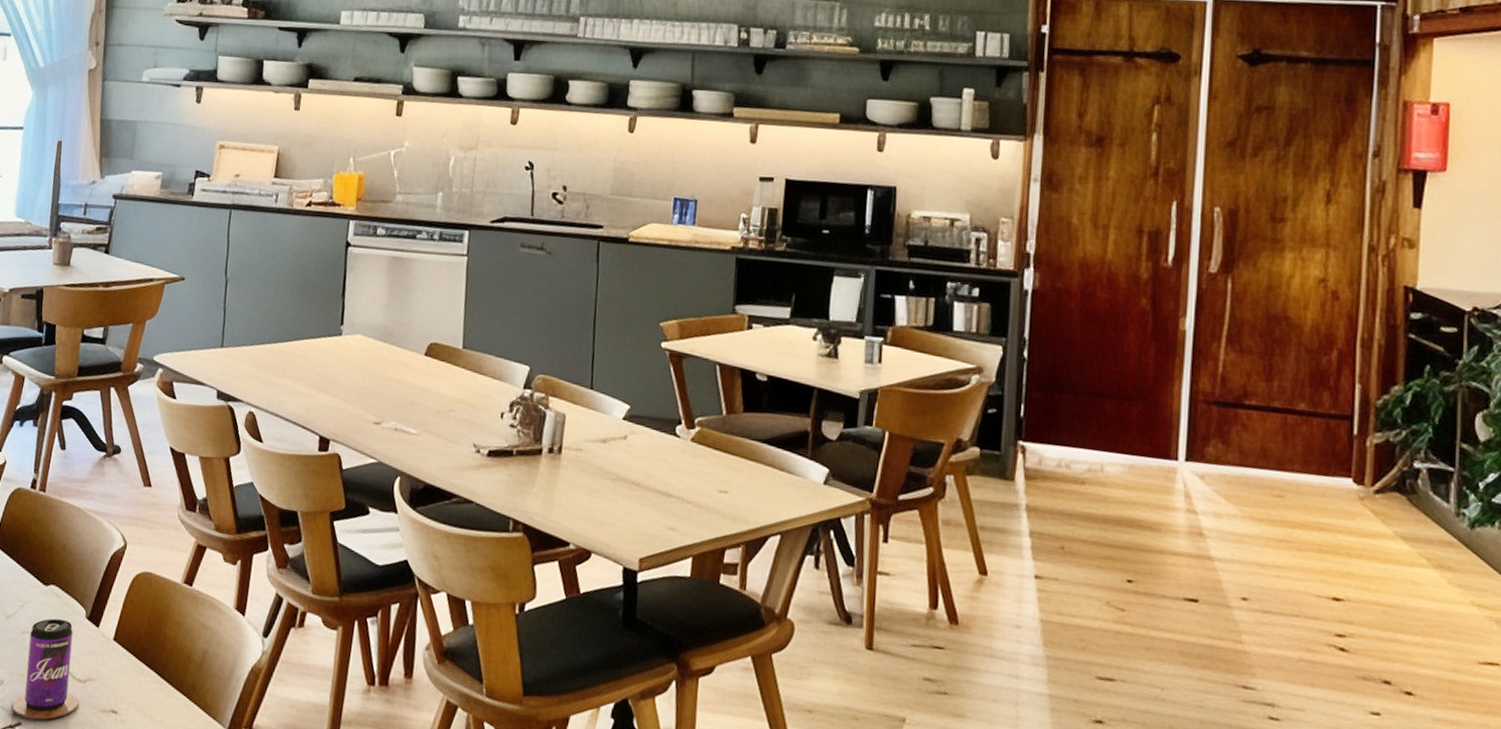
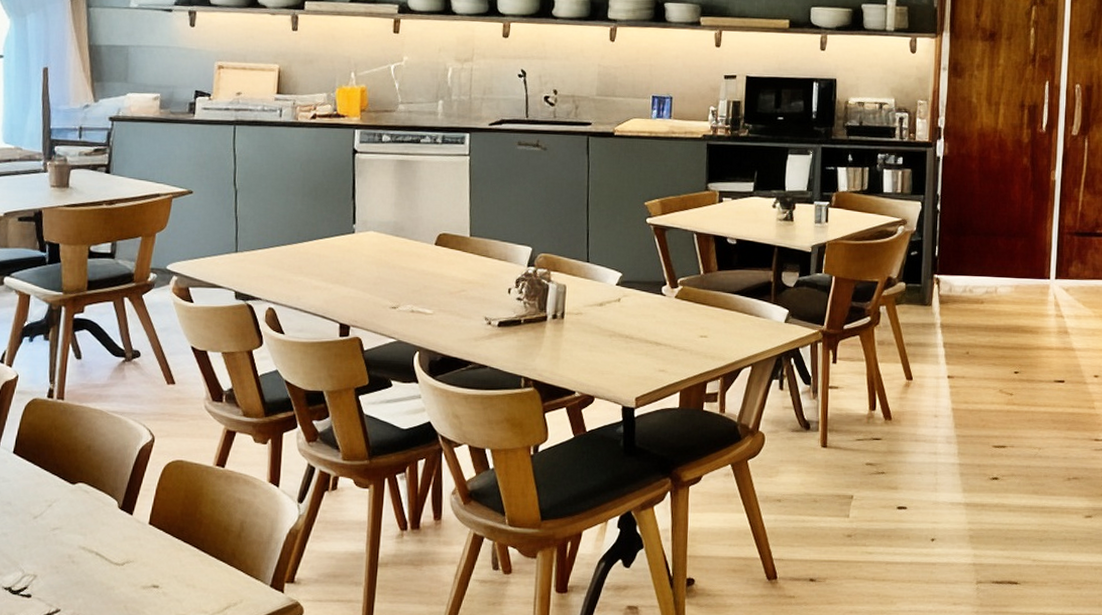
beverage can: present [11,618,79,720] -> none [47,513,119,605]

